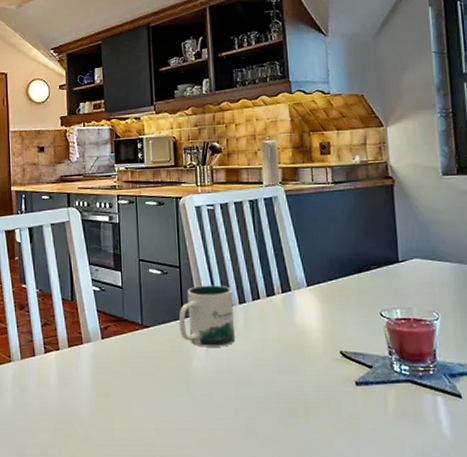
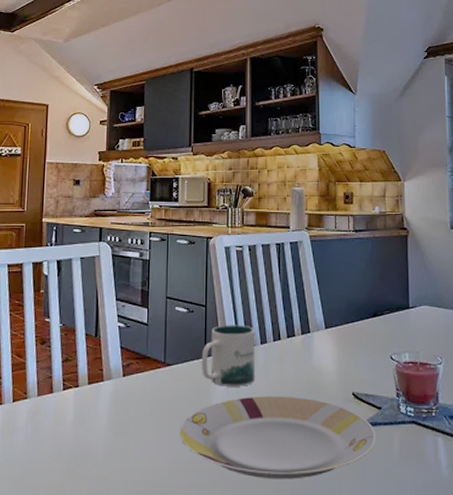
plate: none [162,355,369,439] -> present [180,396,377,479]

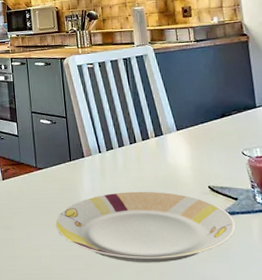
mug: present [201,325,255,387] -> none [67,131,117,185]

